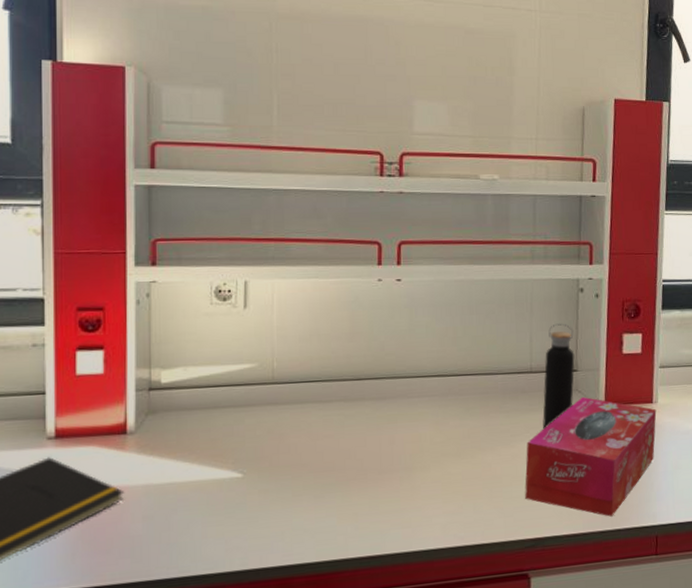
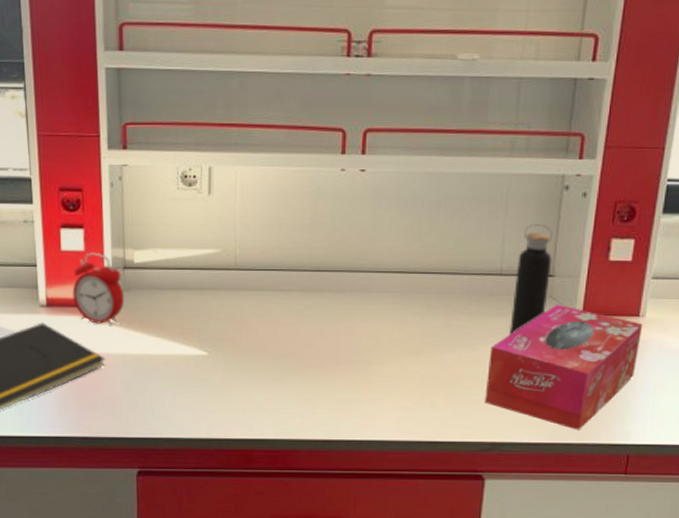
alarm clock: none [87,374,149,455] -> present [72,252,125,326]

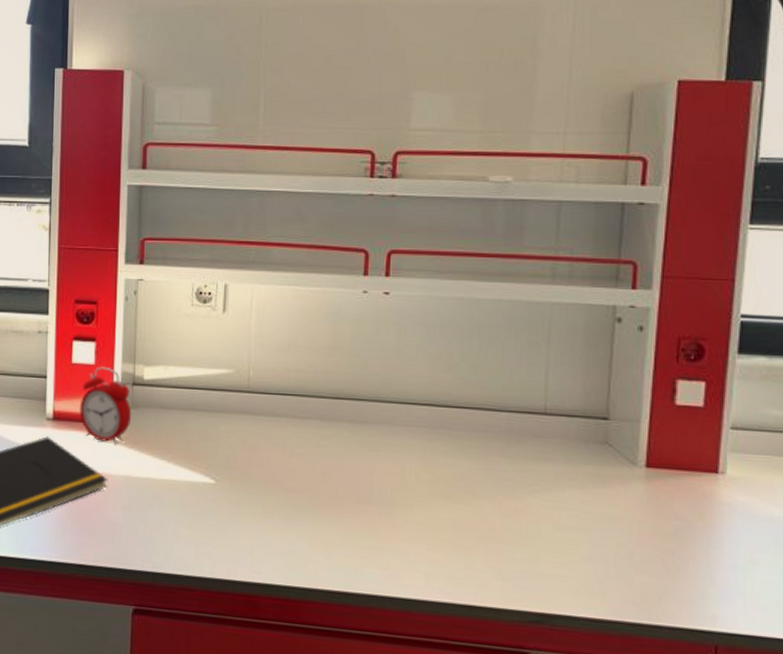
tissue box: present [485,304,643,430] -> none [531,451,724,608]
water bottle: present [510,223,553,334] -> none [558,358,606,484]

